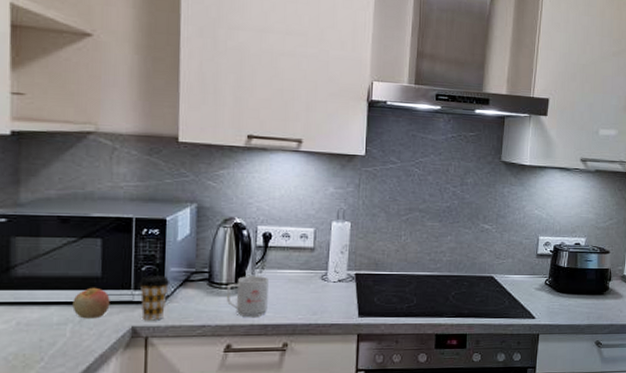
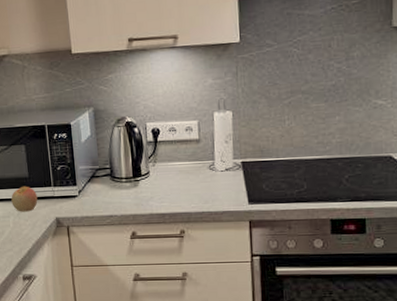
coffee cup: present [139,276,170,321] -> none [57,173,81,213]
mug: present [226,276,269,318] -> none [126,169,163,208]

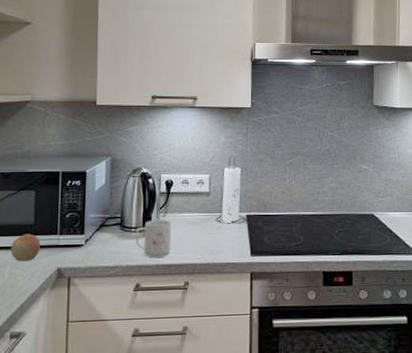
mug: none [126,169,163,208] -> present [135,219,171,259]

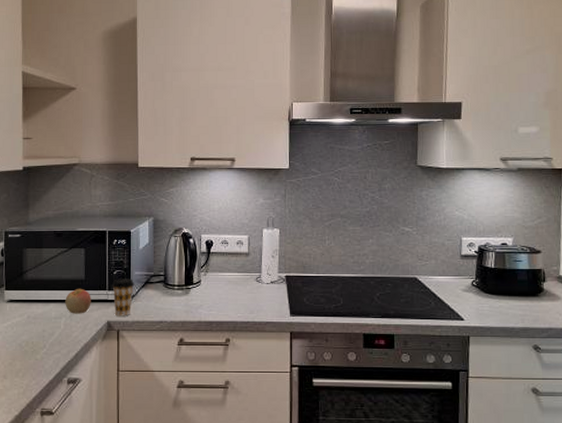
coffee cup: none [64,222,89,263] -> present [112,278,135,316]
mug: present [135,219,171,259] -> none [178,278,212,315]

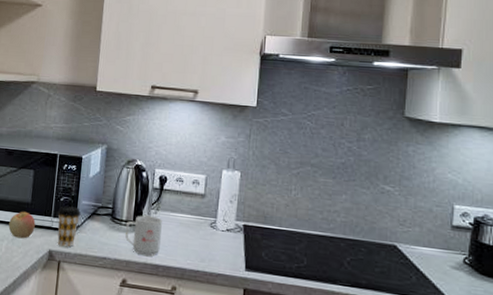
mug: none [178,278,212,315] -> present [125,215,162,257]

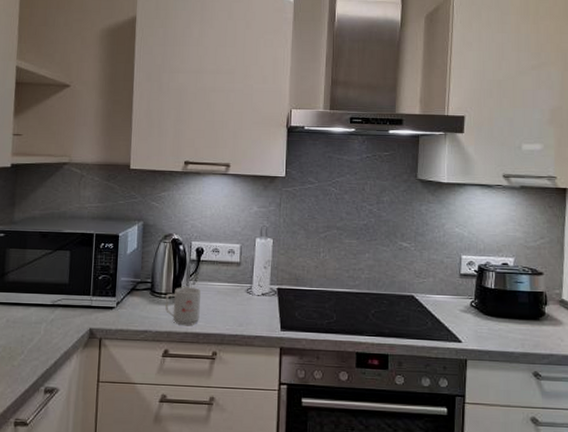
apple: present [8,211,36,239] -> none [46,292,74,320]
coffee cup: present [57,206,81,248] -> none [97,284,121,324]

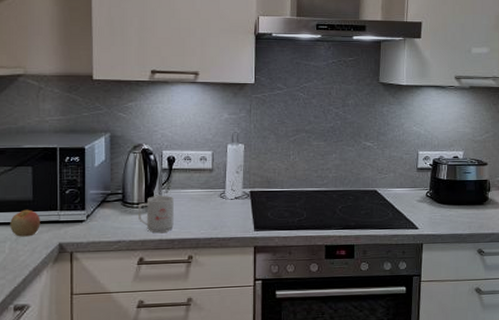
apple: none [46,292,74,320] -> present [10,209,40,237]

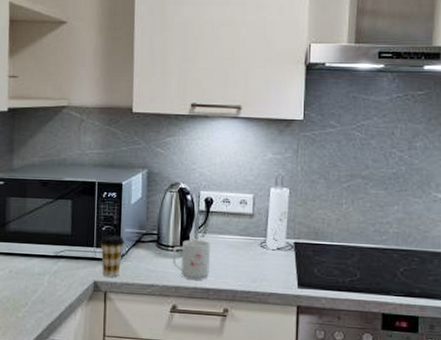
apple: present [10,209,40,237] -> none [49,243,78,272]
coffee cup: none [64,198,90,238] -> present [100,235,125,277]

